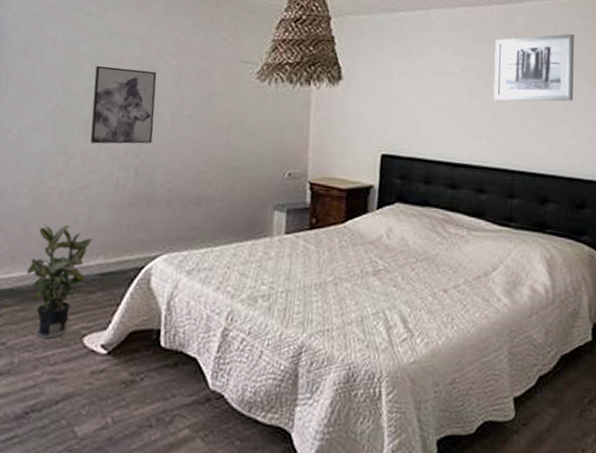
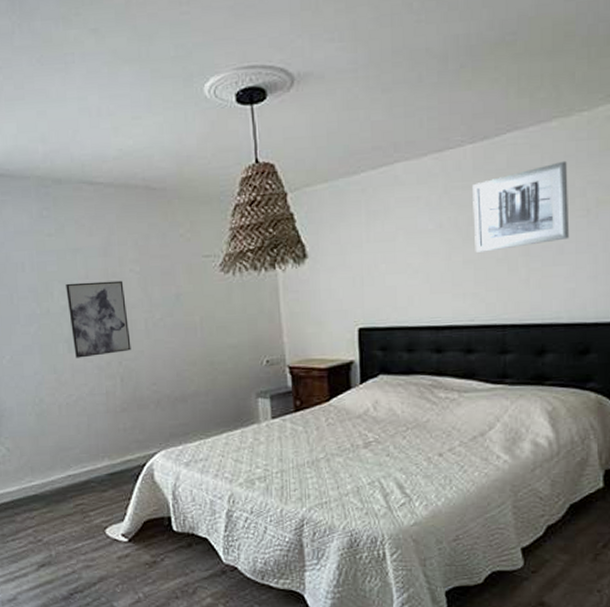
potted plant: present [27,224,92,339] -> none [46,435,96,533]

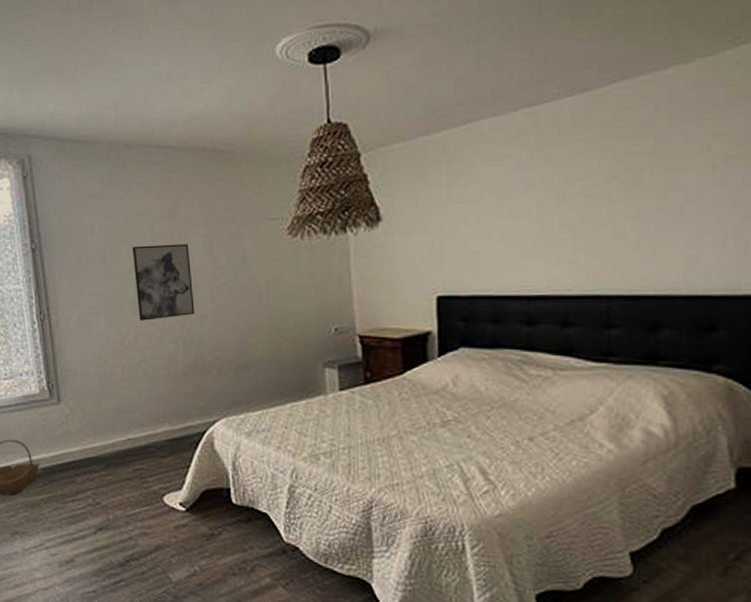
wall art: present [473,160,570,252] -> none [571,112,690,215]

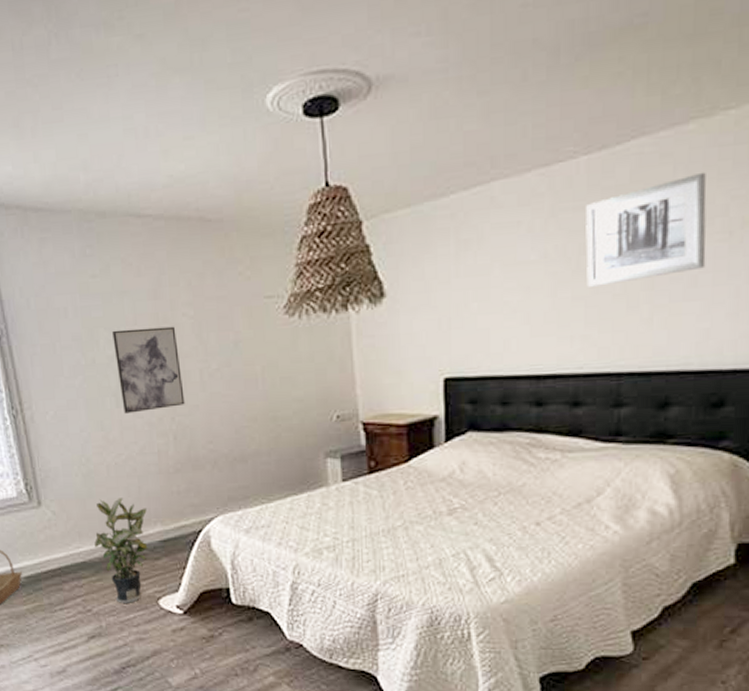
potted plant: none [107,398,156,498] -> present [94,498,148,603]
wall art: none [571,112,690,215] -> present [586,172,707,287]

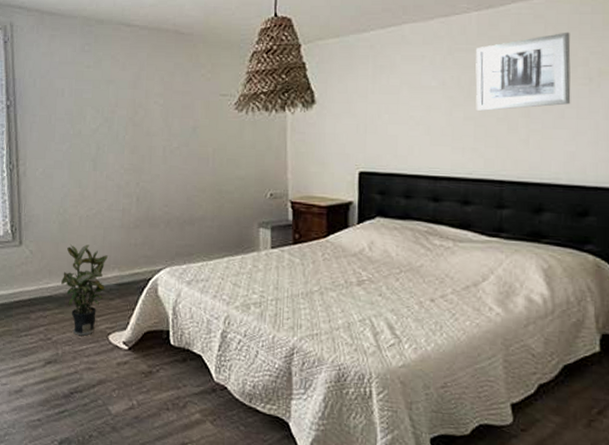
wall art: present [112,326,185,414] -> none [97,109,149,176]

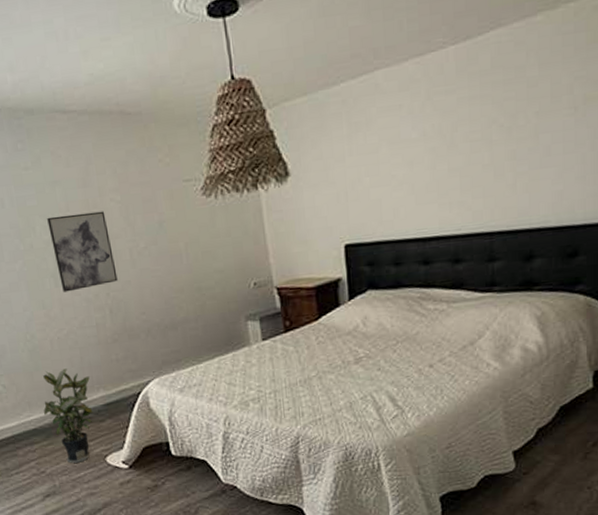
wall art: none [97,109,149,176] -> present [47,211,118,292]
wall art: present [475,32,571,111] -> none [456,57,557,159]

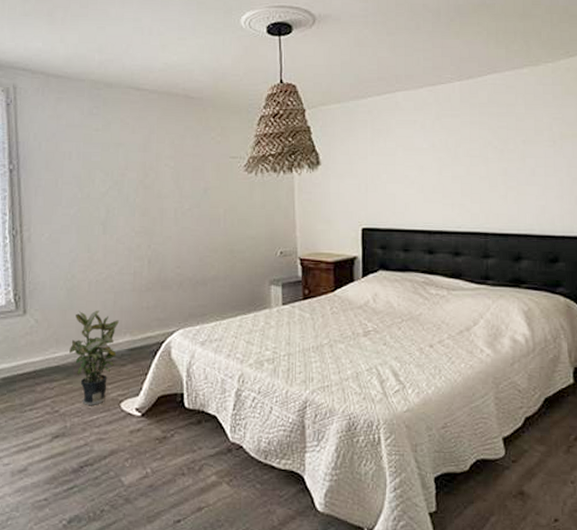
wall art: present [47,211,118,292] -> none [106,172,161,240]

